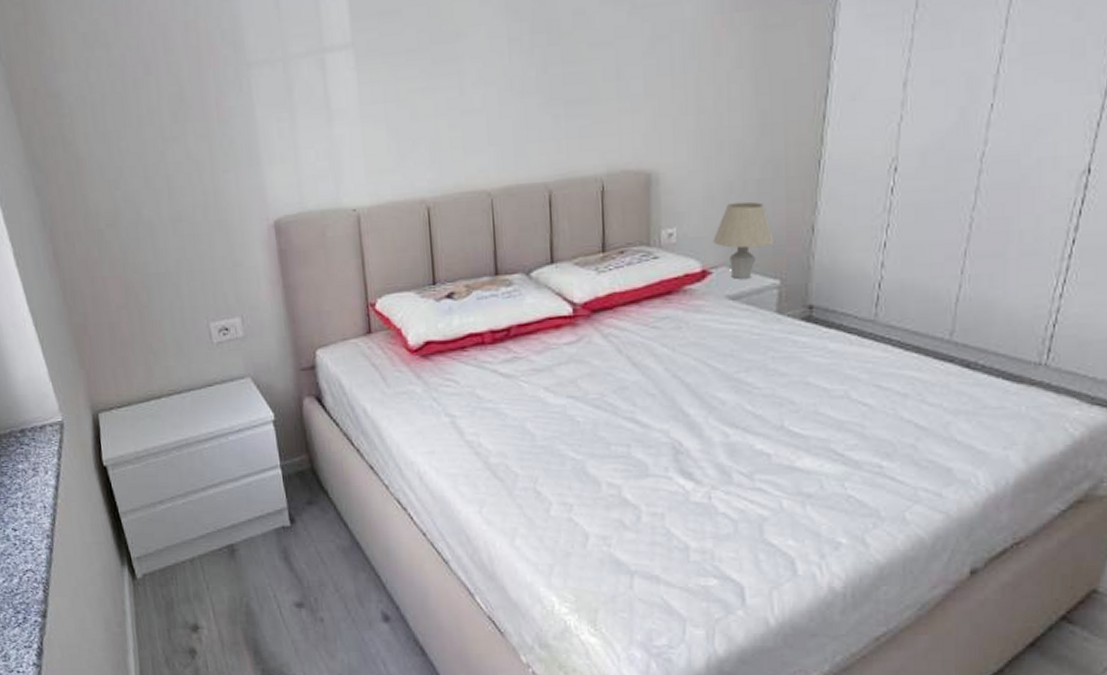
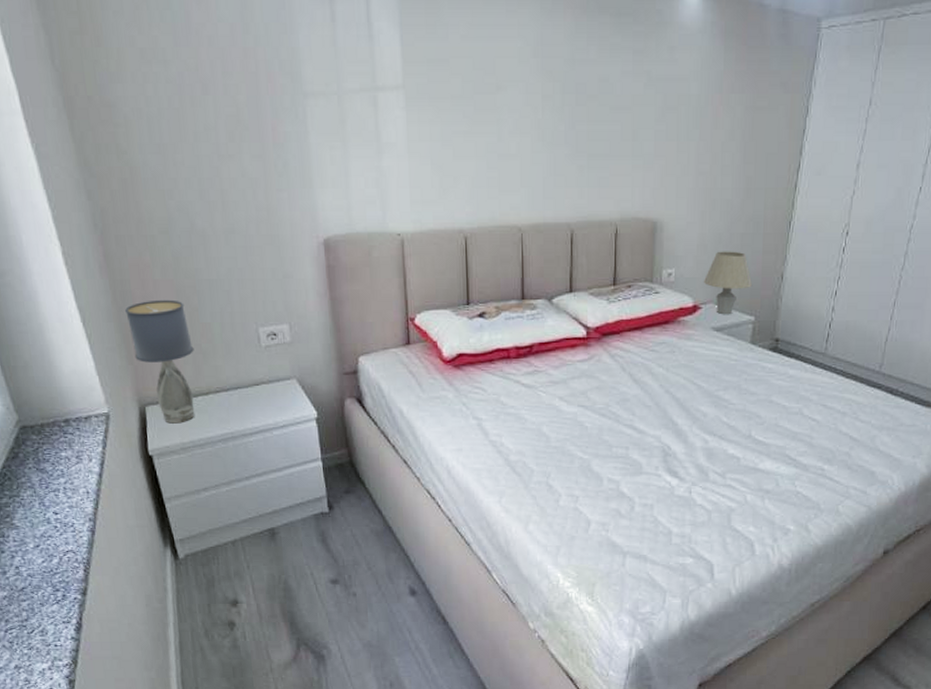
table lamp: none [75,297,148,431] -> present [125,299,195,424]

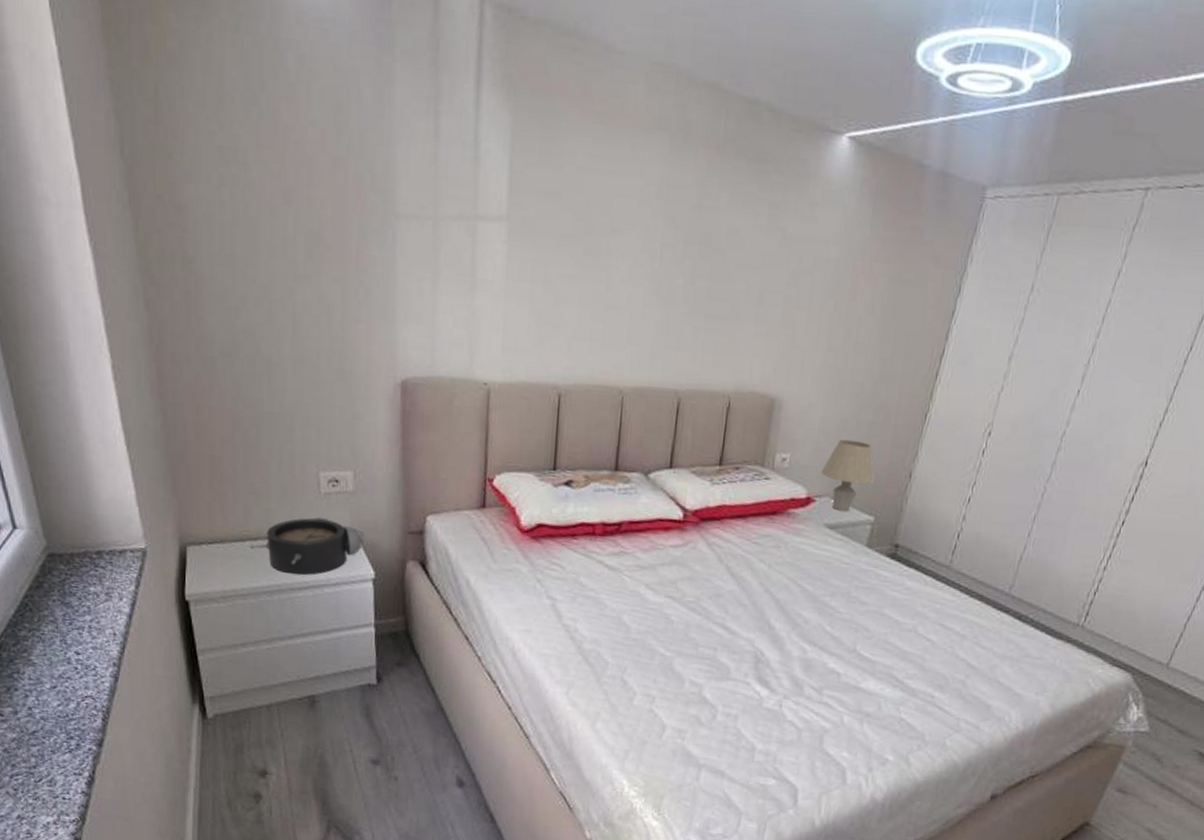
table lamp: present [125,299,195,424] -> none [175,429,246,569]
alarm clock: none [202,367,304,422] -> present [249,516,363,575]

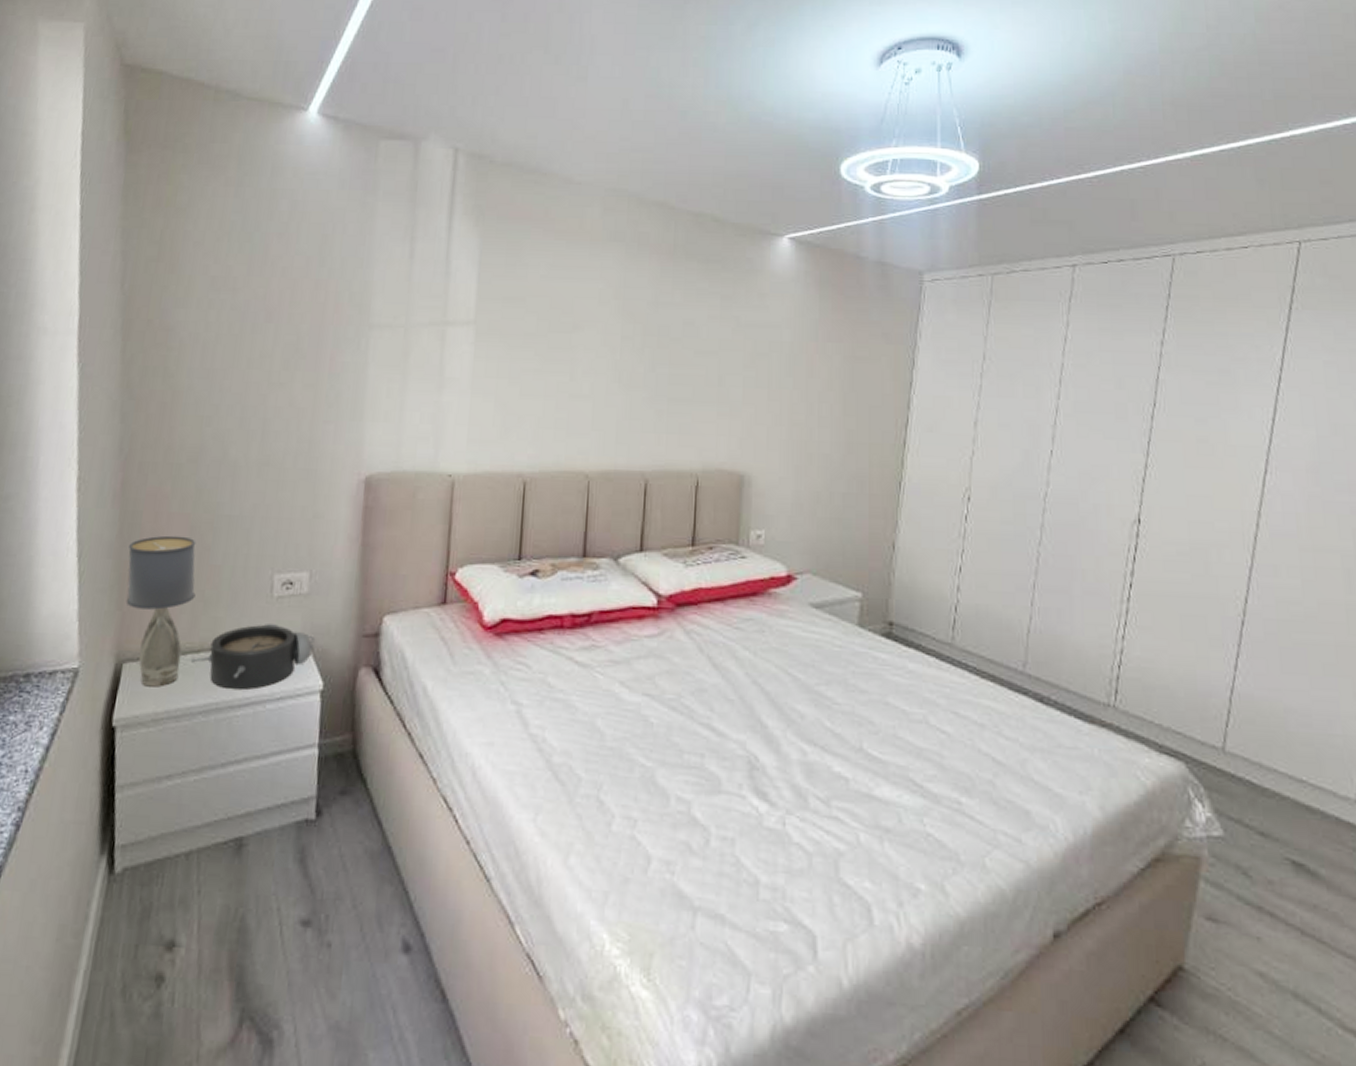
table lamp: none [175,429,246,569] -> present [126,535,196,687]
table lamp: present [820,439,876,512] -> none [798,512,857,589]

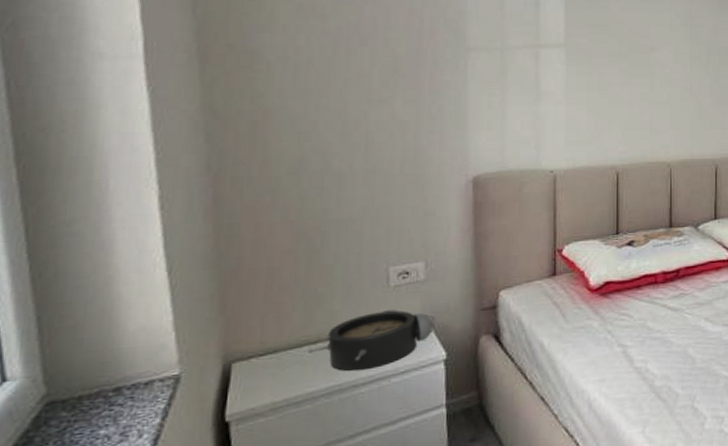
table lamp: present [126,535,196,687] -> none [228,242,307,381]

